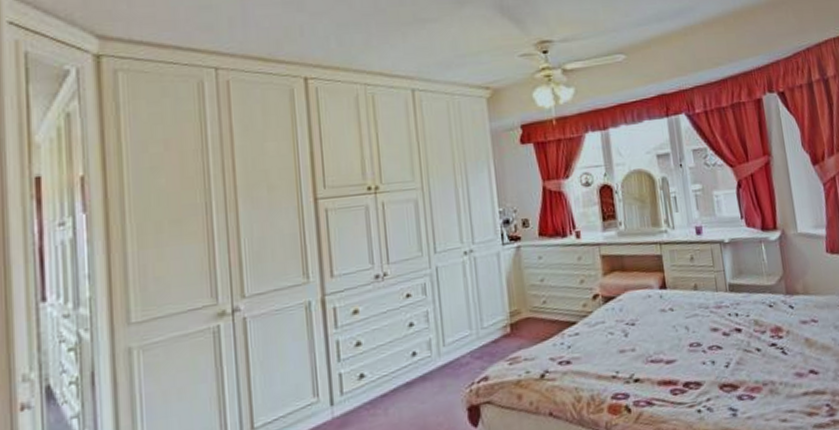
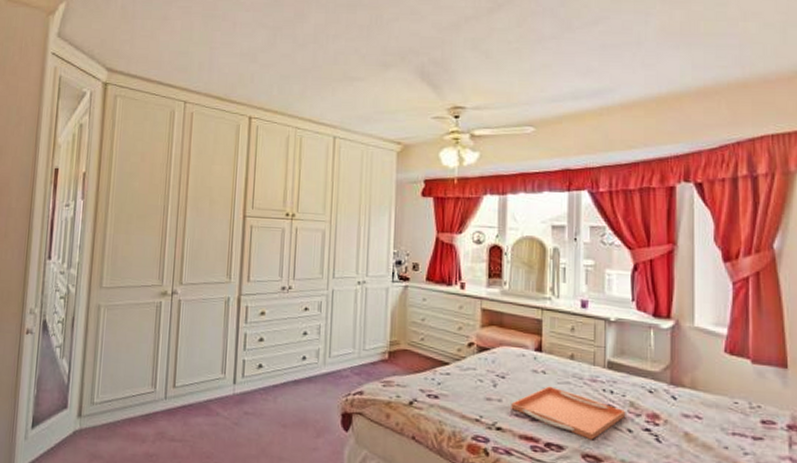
serving tray: none [645,322,753,369] -> present [511,386,626,440]

